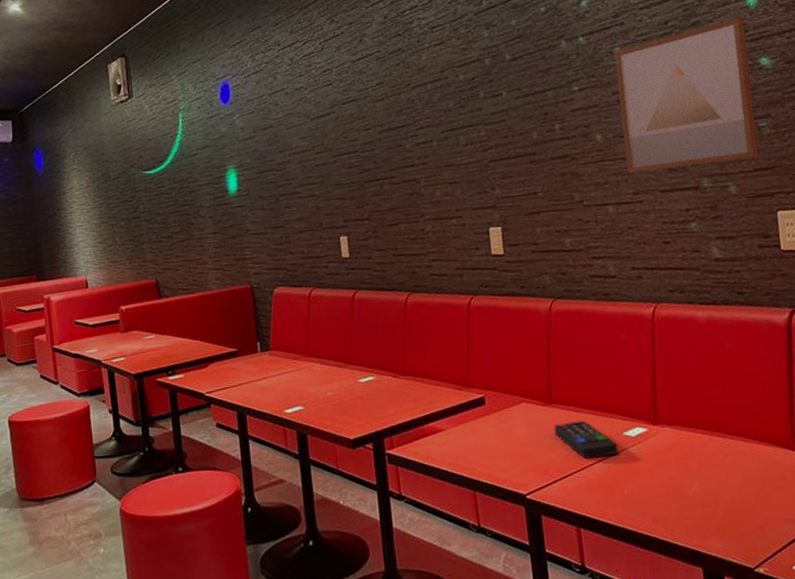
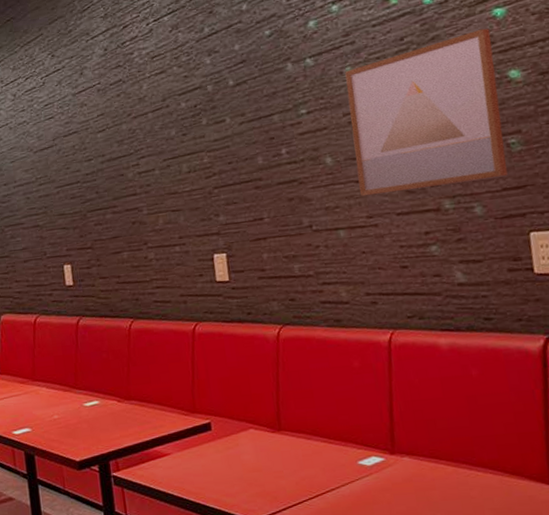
remote control: present [554,420,619,459] -> none [283,448,353,487]

